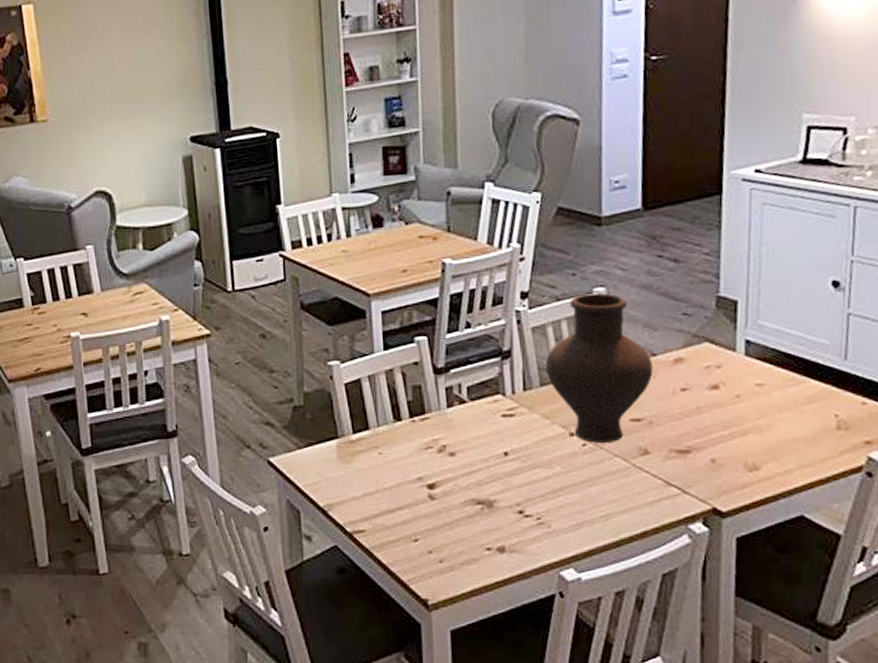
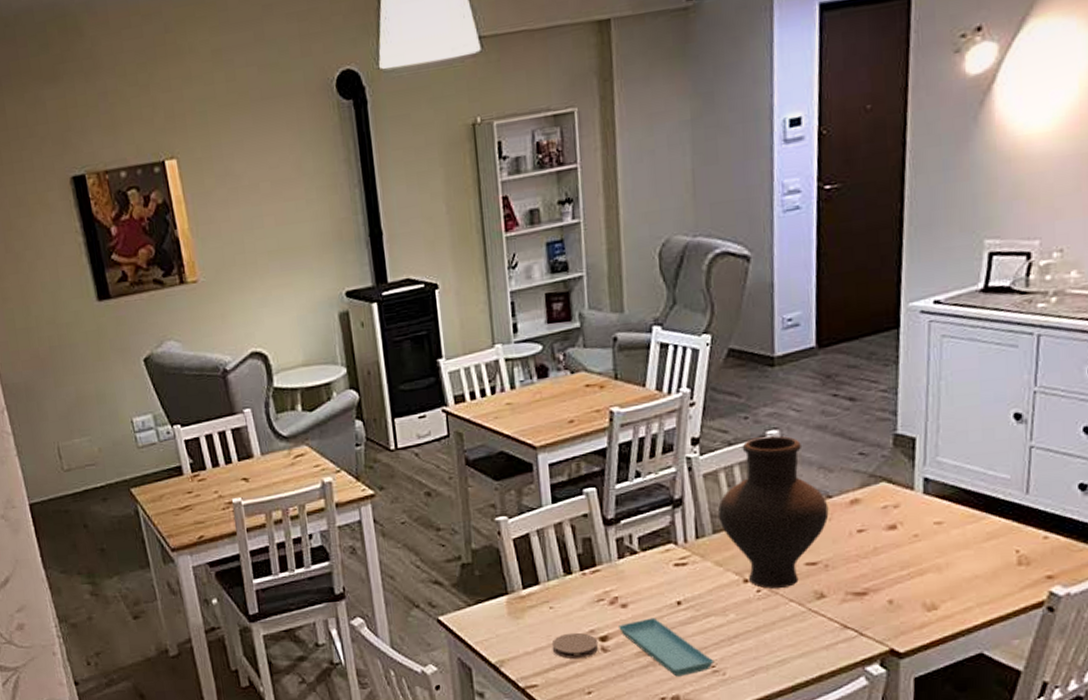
coaster: none [380,479,426,506] -> present [551,632,599,660]
saucer: none [445,467,540,527] -> present [617,617,715,677]

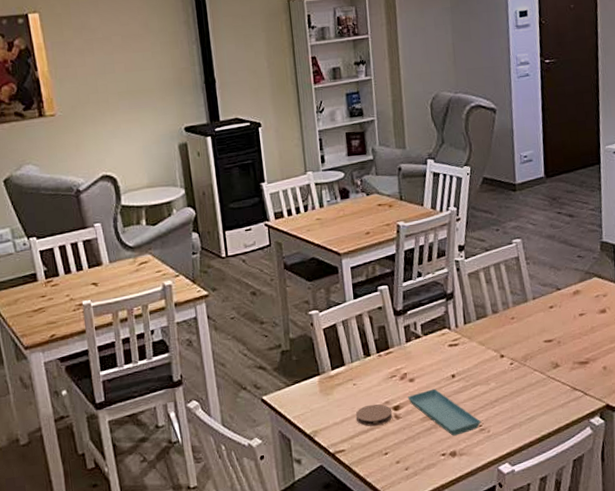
vase: present [718,435,829,589] -> none [480,243,559,362]

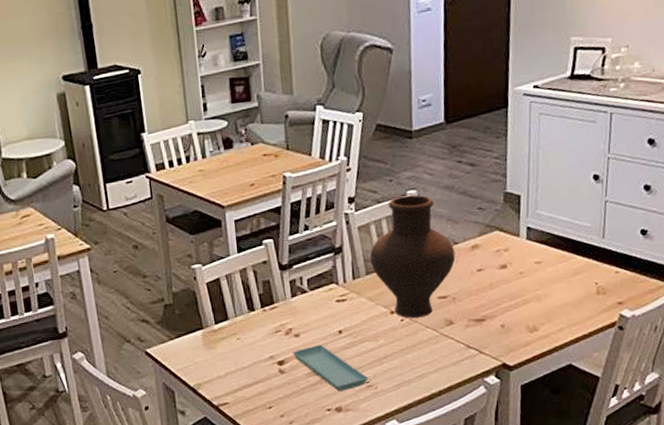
coaster: present [355,404,393,427] -> none [239,358,277,381]
vase: none [480,243,559,362] -> present [370,194,456,318]

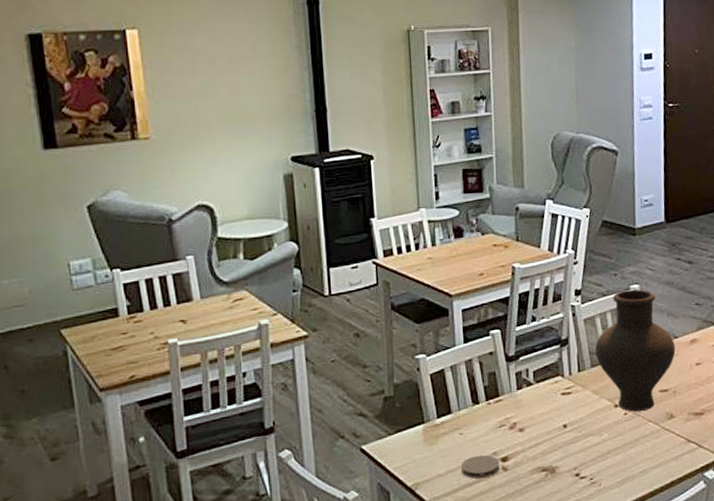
coaster: none [239,358,277,381] -> present [460,455,500,479]
saucer: present [292,344,369,392] -> none [516,439,593,490]

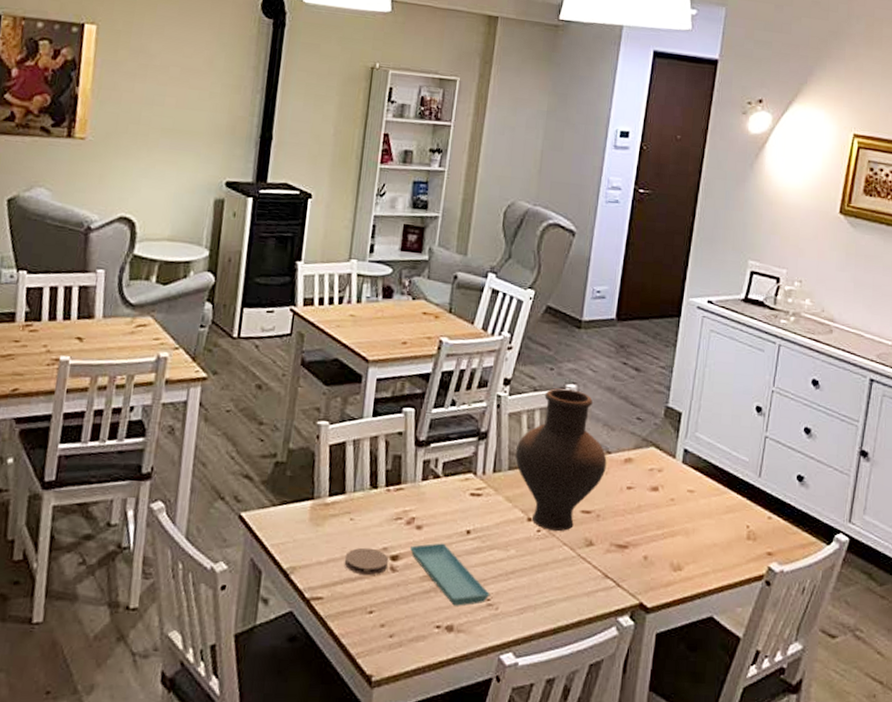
saucer: none [516,439,593,490] -> present [409,543,491,606]

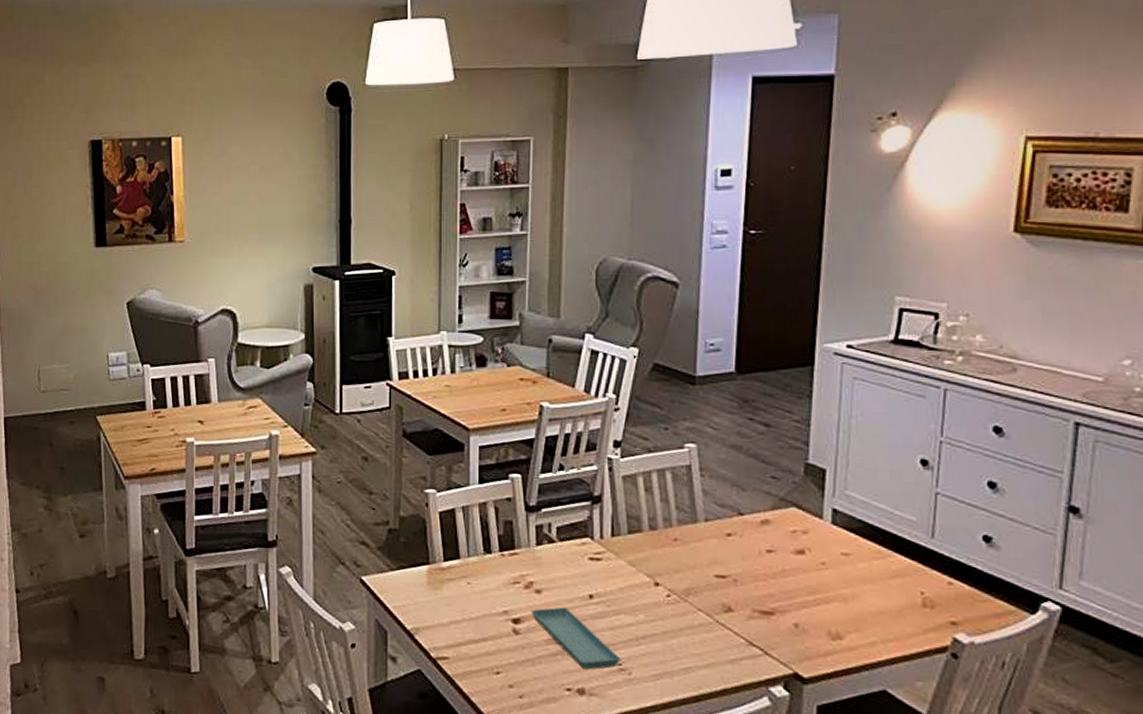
coaster: present [344,547,389,576] -> none [466,610,511,638]
vase: present [516,388,607,531] -> none [635,448,740,596]

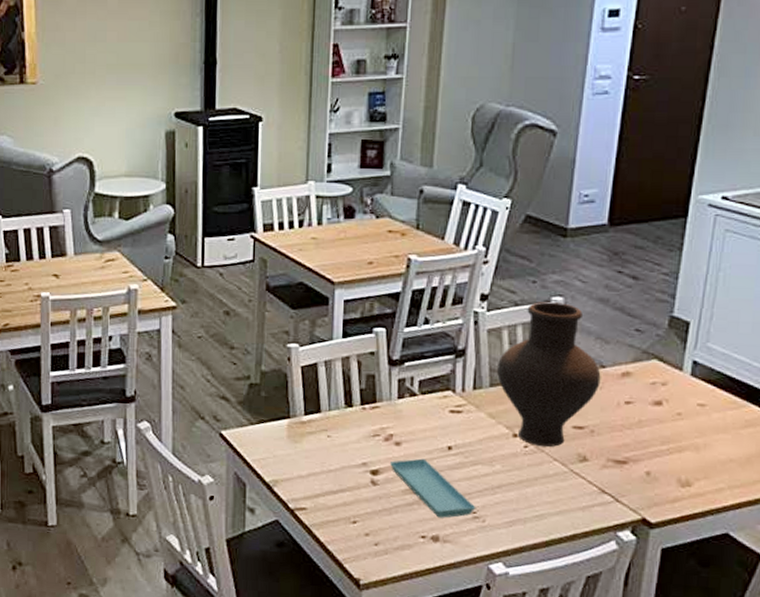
vase: none [635,448,740,596] -> present [497,302,601,447]

